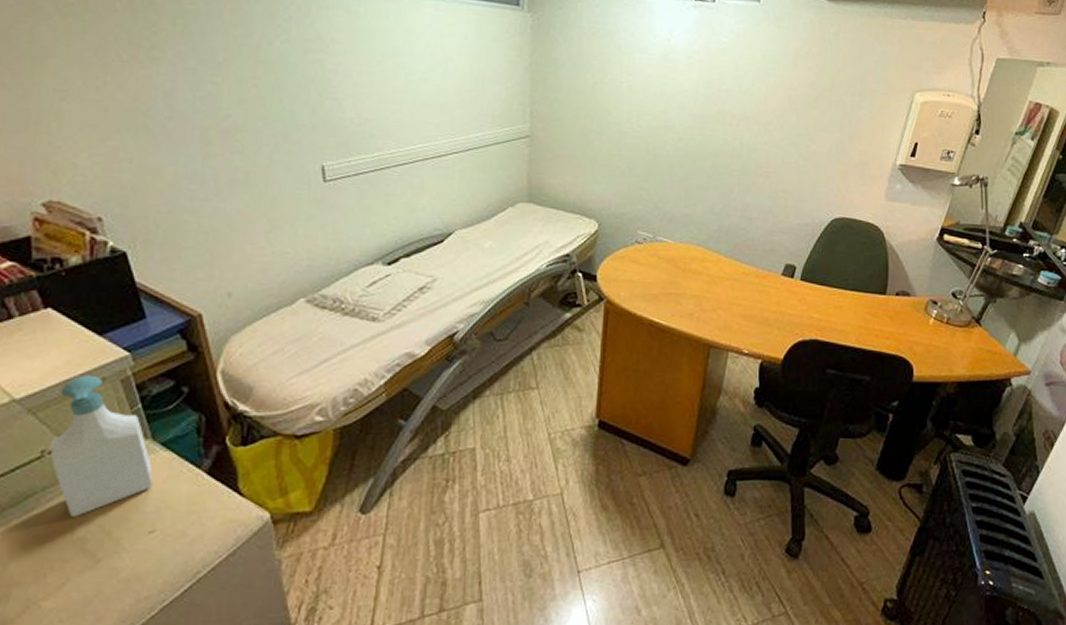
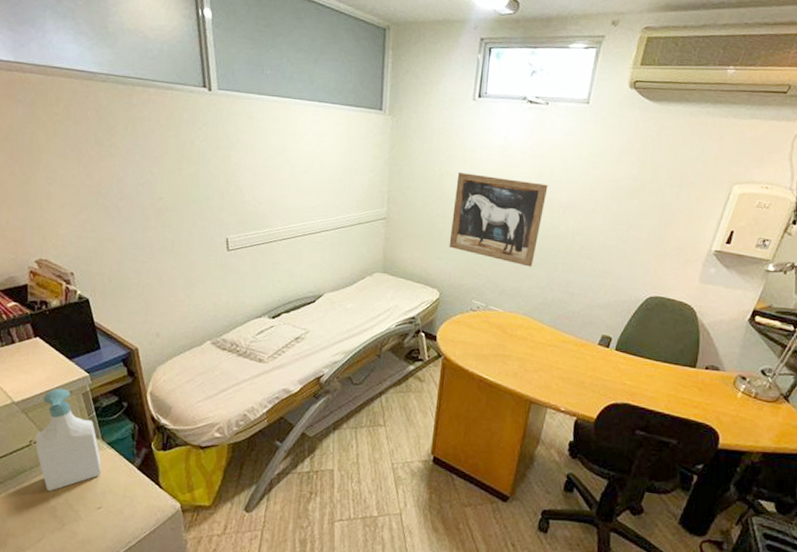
wall art: none [607,81,719,190] -> present [449,173,548,267]

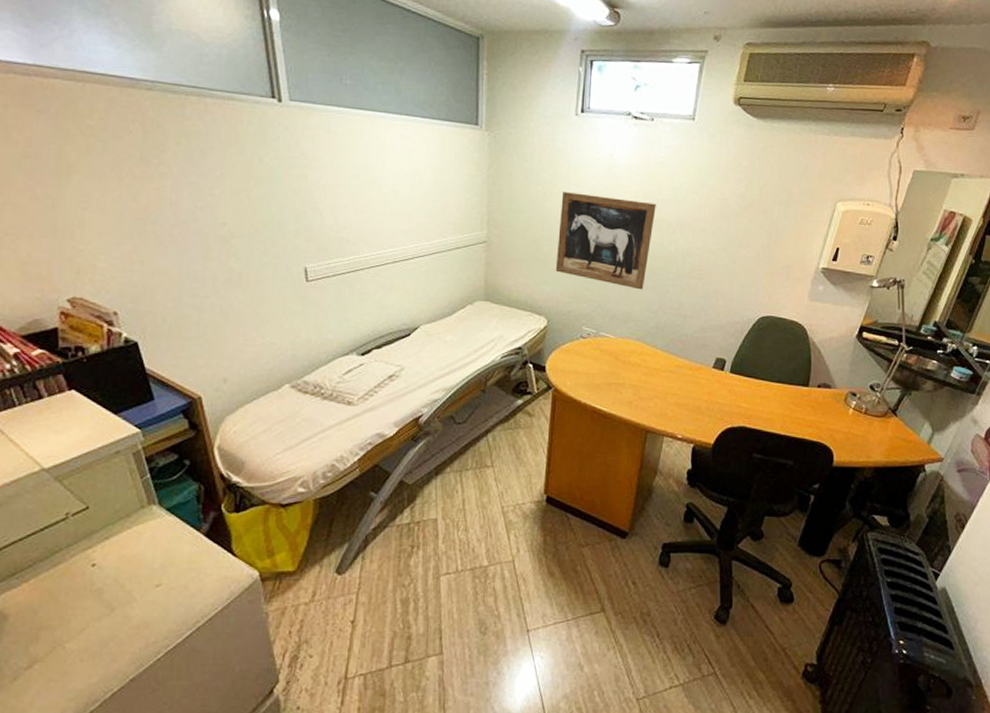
soap bottle: present [35,388,101,491] -> none [73,448,159,571]

